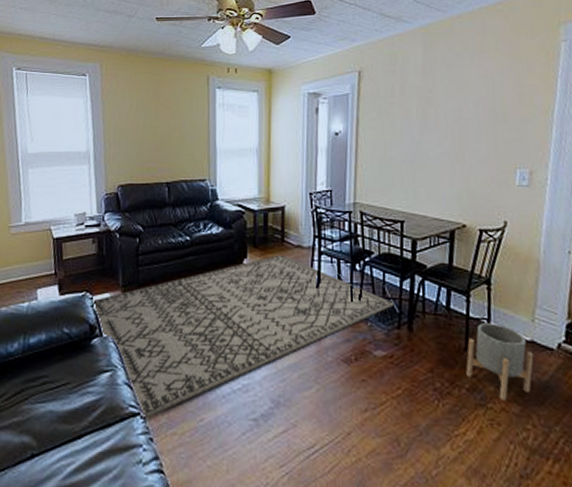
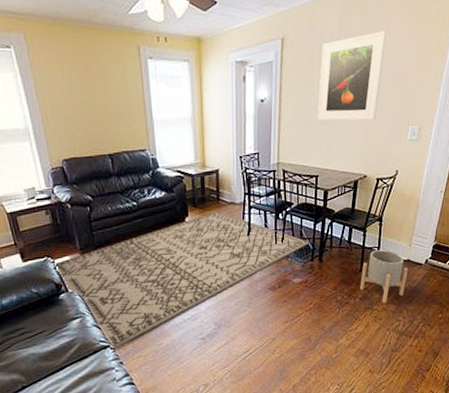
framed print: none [400,66,479,161] -> present [317,31,386,121]

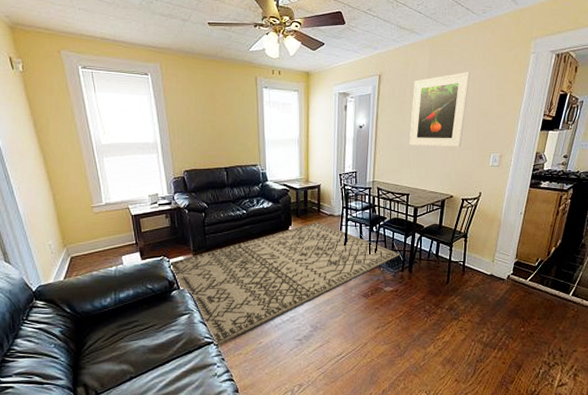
planter: present [360,250,408,303] -> none [447,264,492,314]

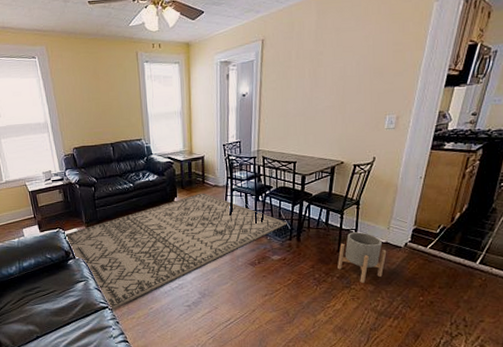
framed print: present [409,72,470,148] -> none [295,28,362,112]
planter: none [447,264,492,314] -> present [337,232,387,283]

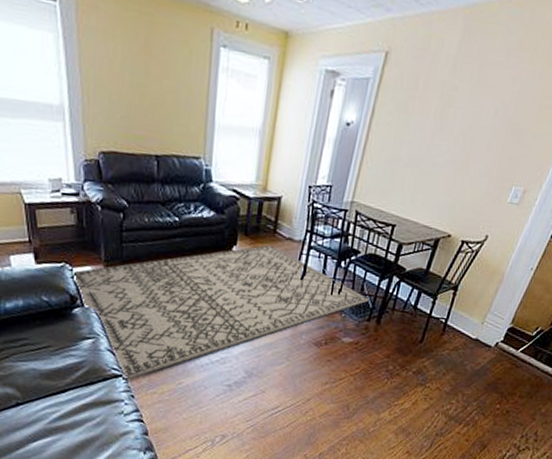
planter: present [337,232,387,283] -> none [416,322,475,382]

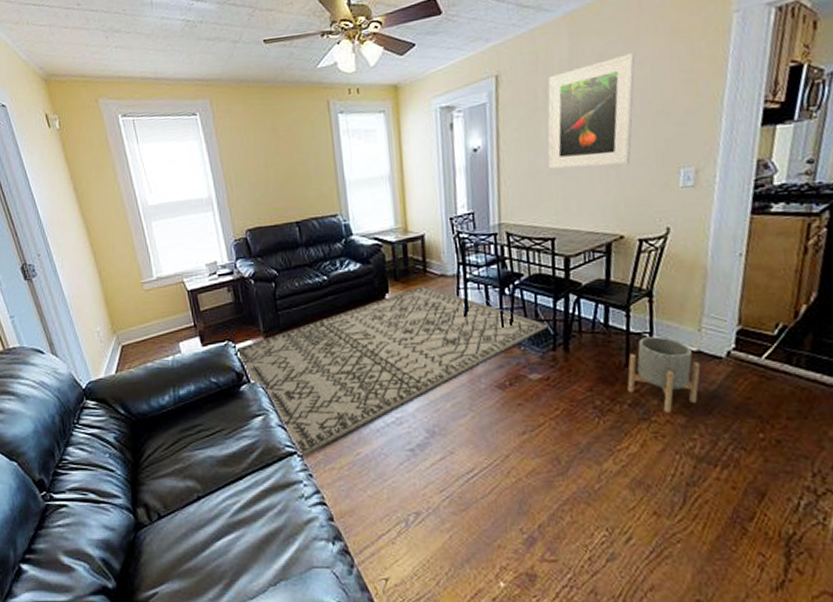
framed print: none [408,65,512,173] -> present [547,53,635,170]
planter: none [416,322,475,382] -> present [627,336,701,413]

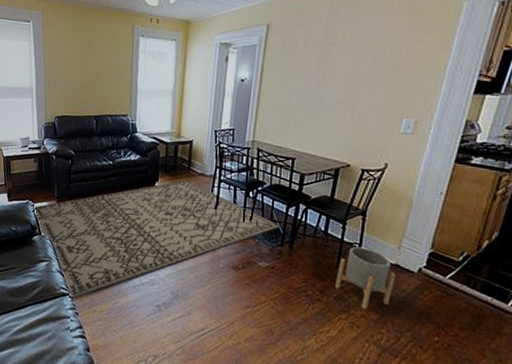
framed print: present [547,53,635,170] -> none [298,22,380,109]

